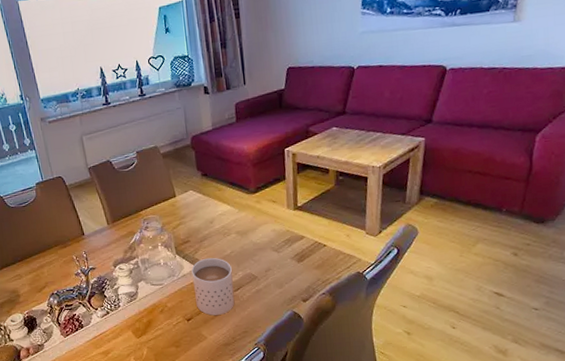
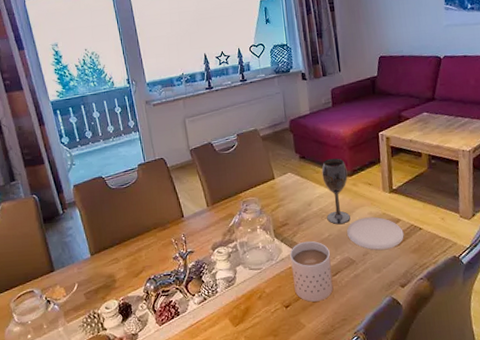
wine glass: none [224,175,253,242] -> present [322,158,350,225]
plate: none [249,233,308,267] -> present [347,216,404,251]

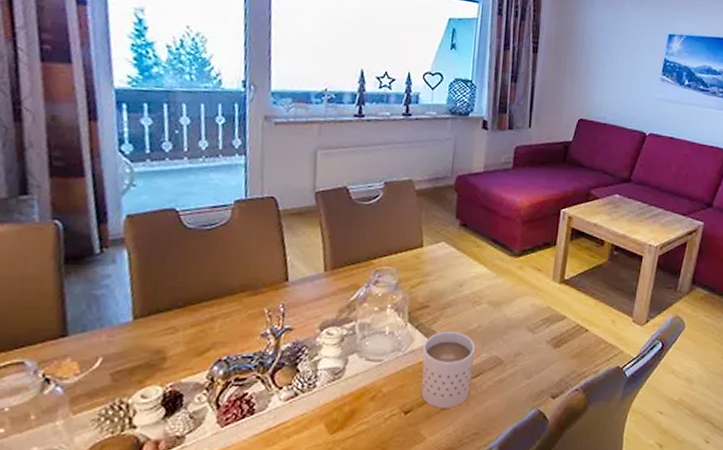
wine glass: present [322,158,350,225] -> none [479,231,516,315]
plate: present [347,216,404,251] -> none [500,309,567,352]

